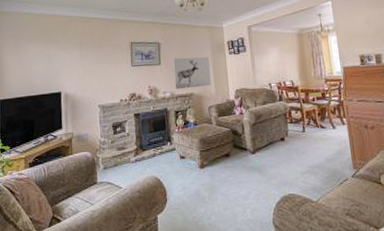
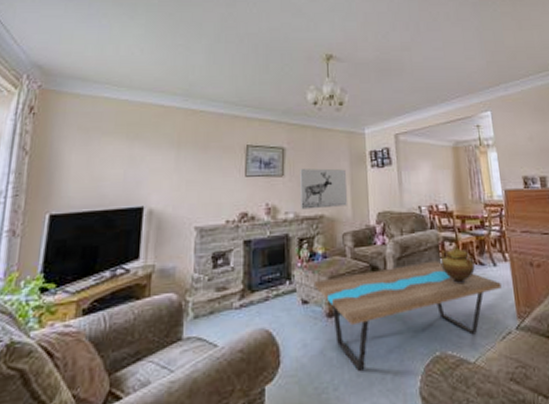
coffee table: none [189,125,340,207] -> present [315,260,502,372]
ceramic pot: none [288,113,317,144] -> present [440,245,475,285]

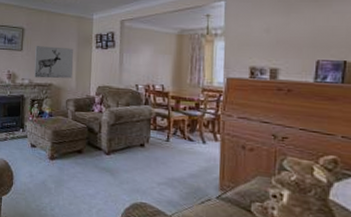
coffee table: present [315,260,502,372] -> none [42,130,208,202]
ceramic pot: present [440,245,475,285] -> none [150,121,184,154]

